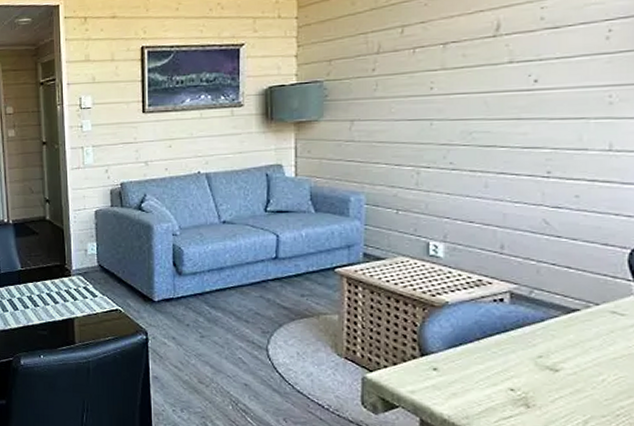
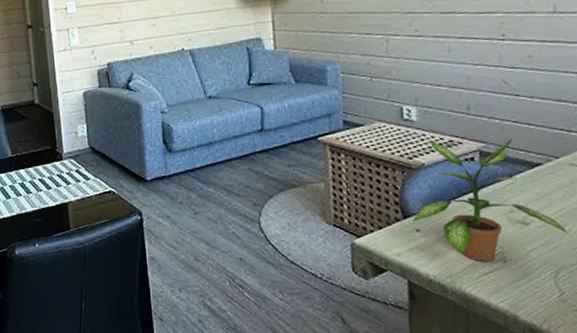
potted plant: none [431,278,602,406] -> present [413,138,568,262]

